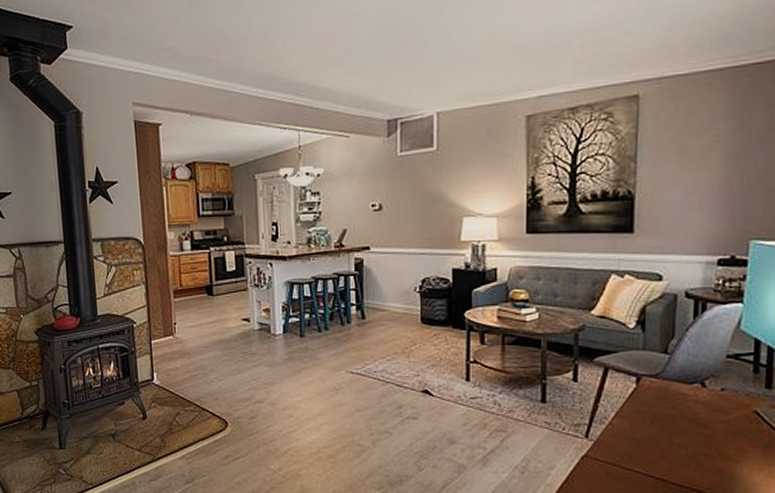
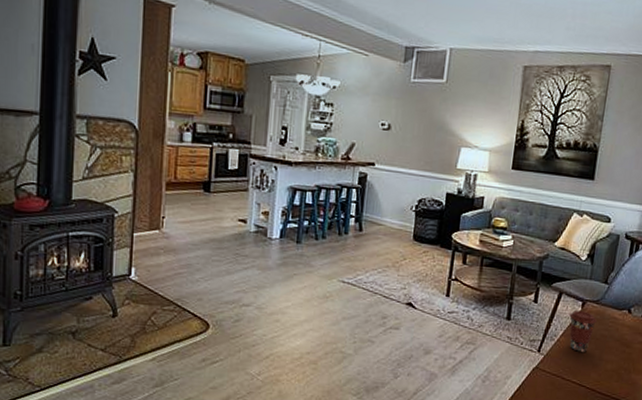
coffee cup: none [621,388,658,436] -> present [569,311,597,352]

